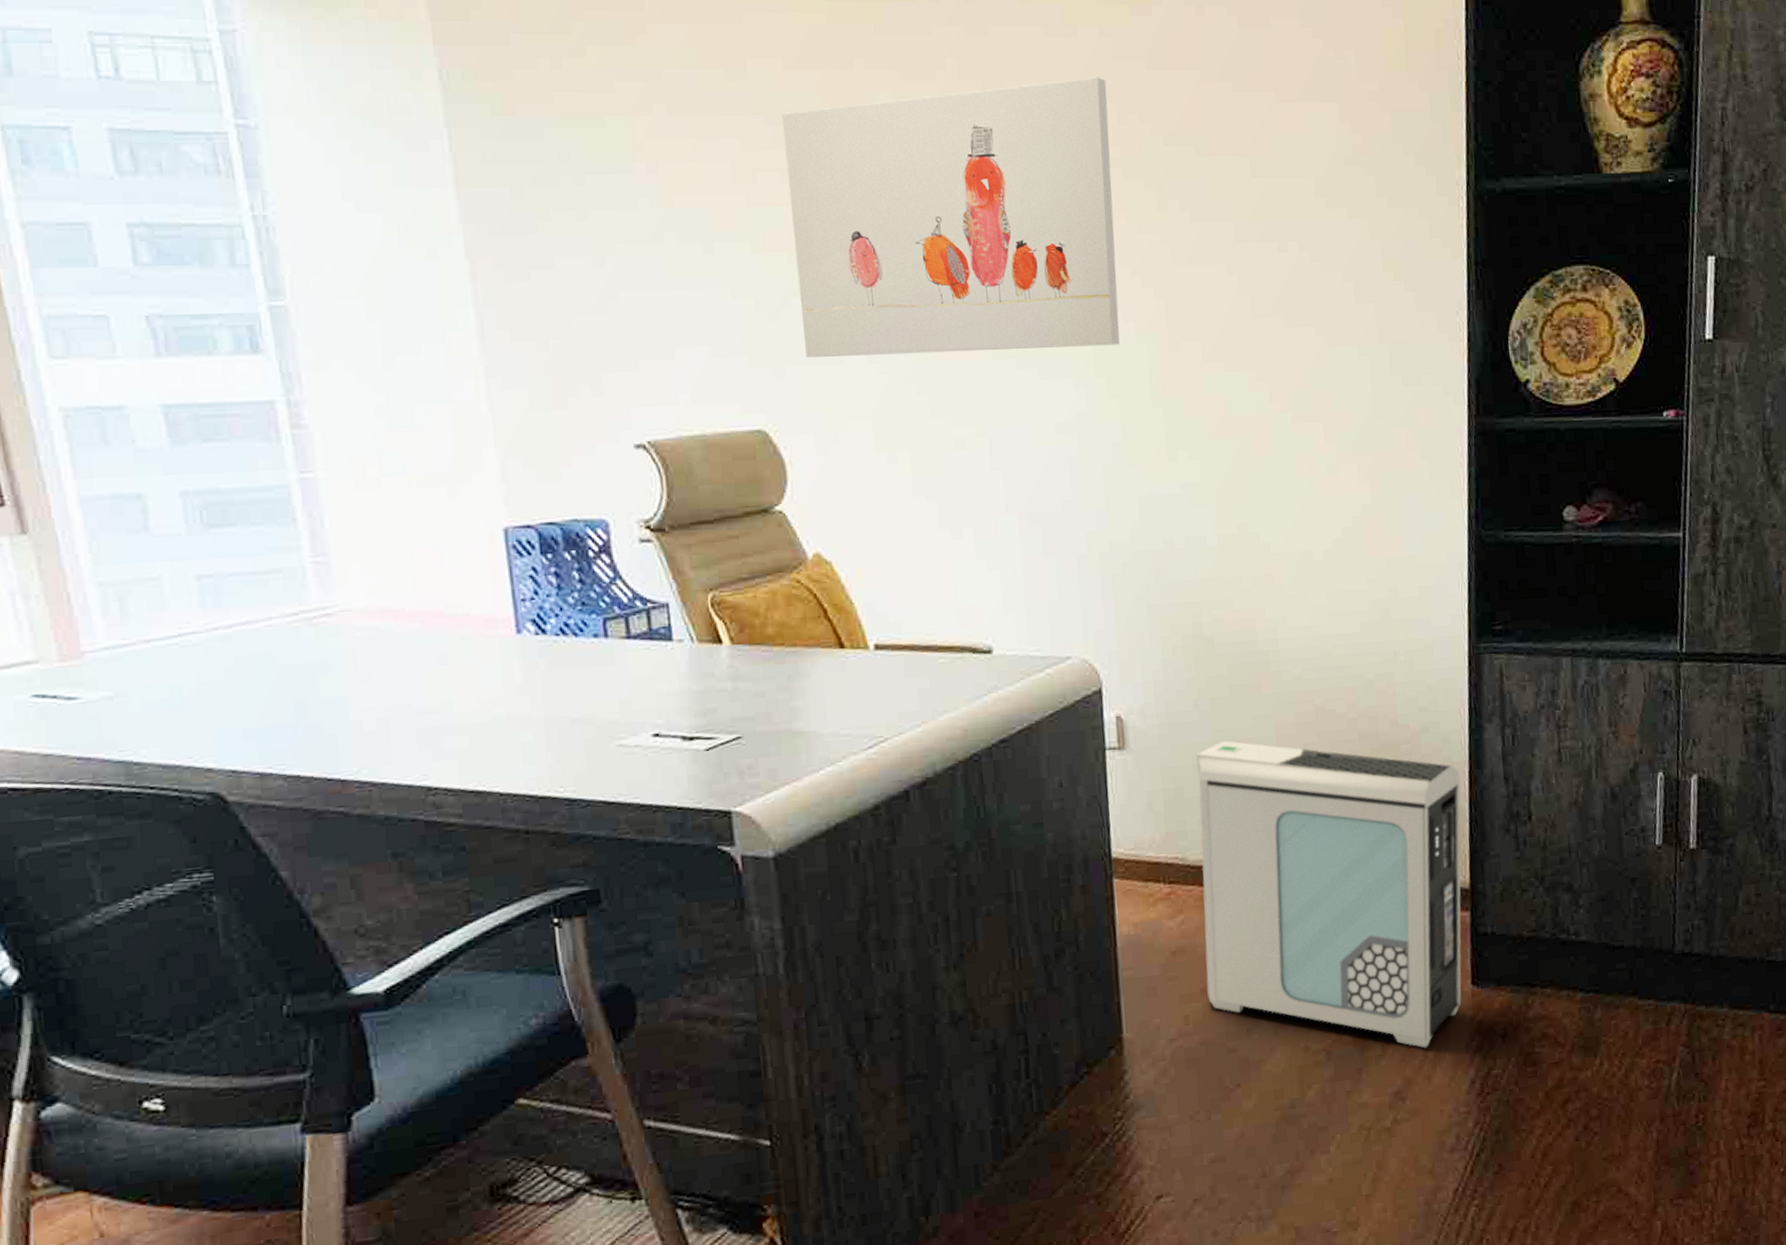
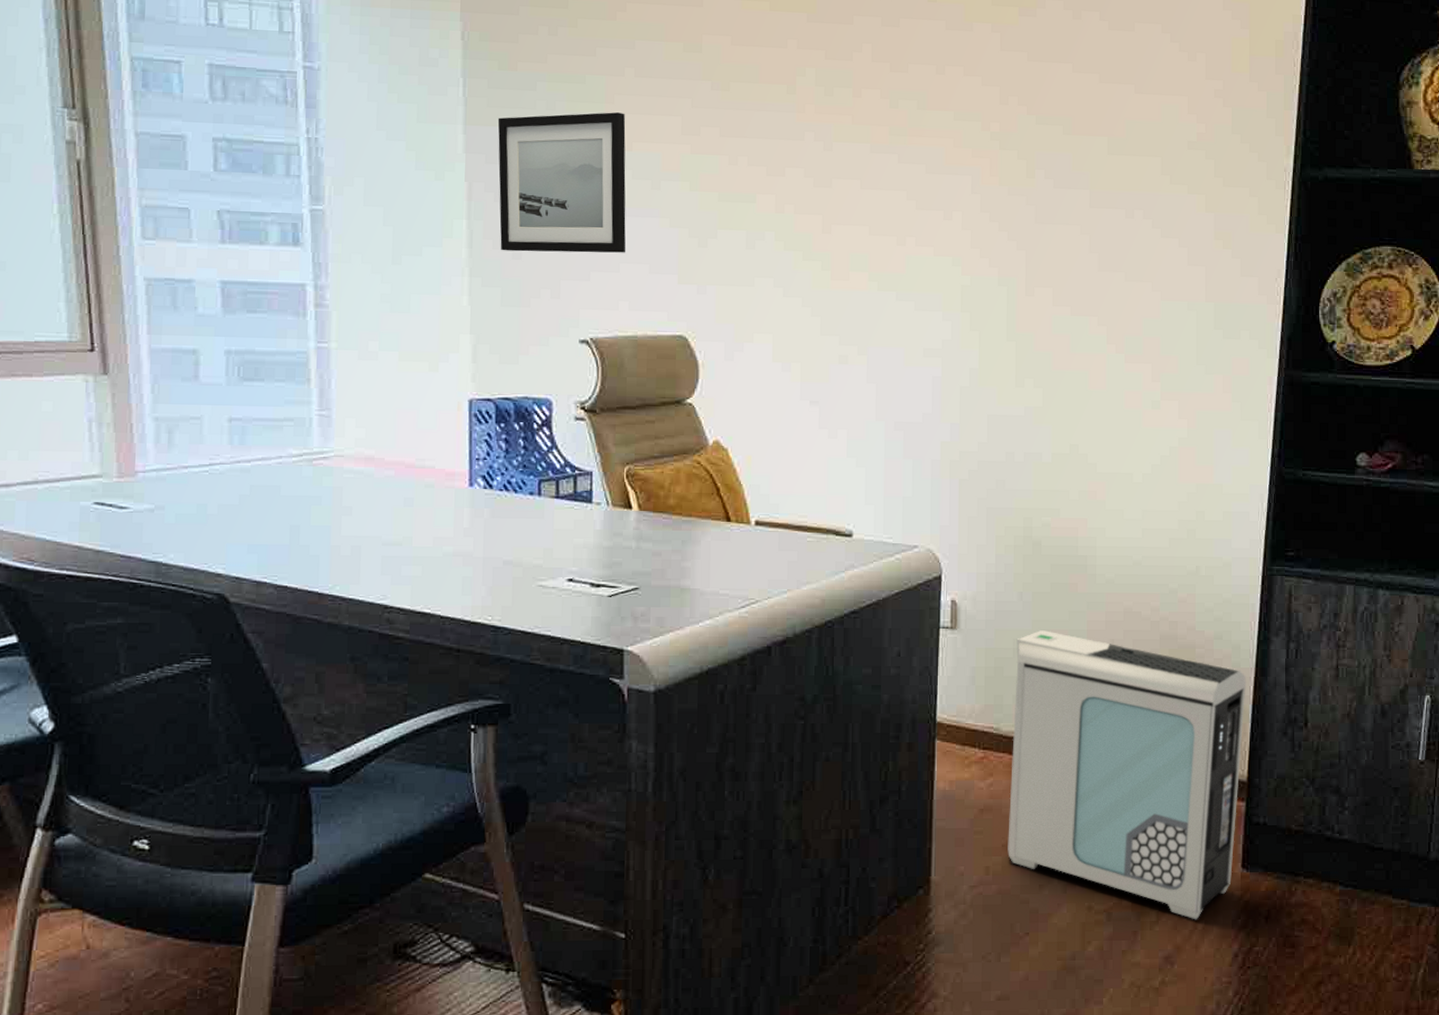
wall art: none [498,161,680,342] -> present [497,112,626,253]
wall art: present [782,77,1120,357] -> none [724,64,993,287]

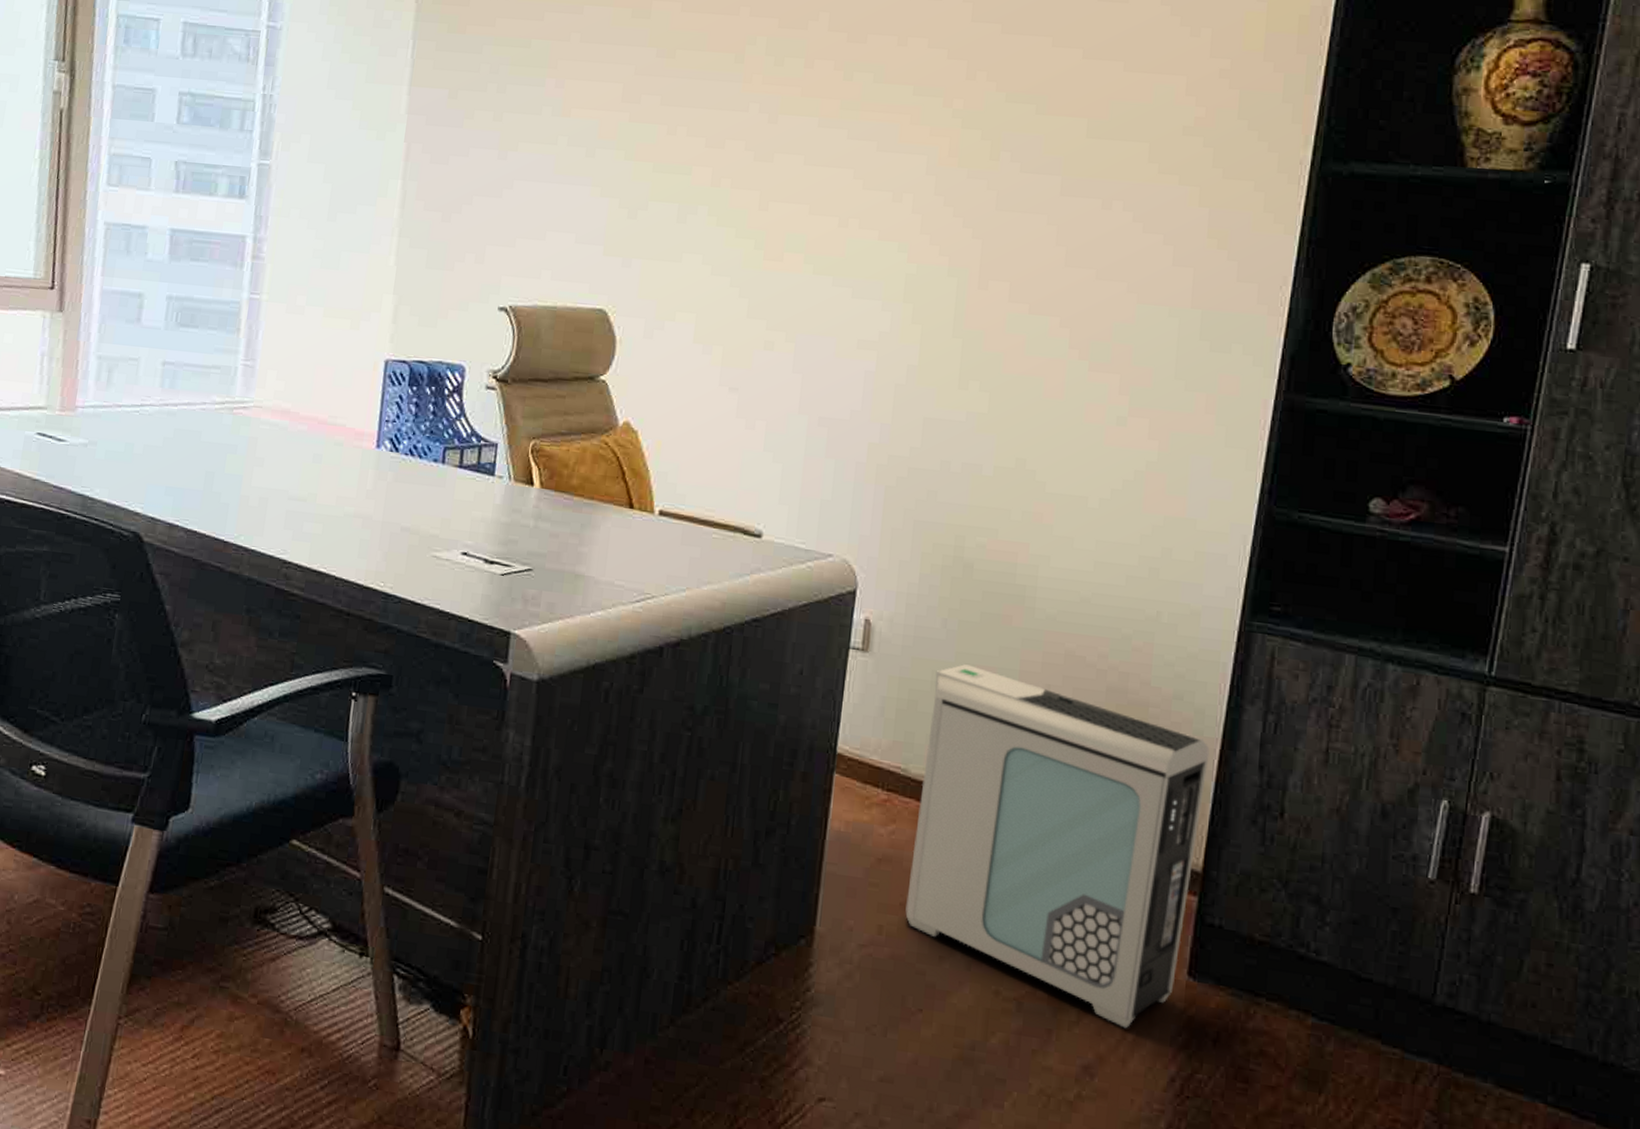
wall art: present [497,112,626,253] -> none [431,77,567,221]

